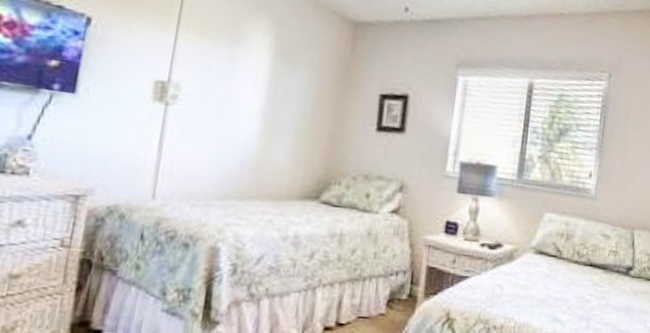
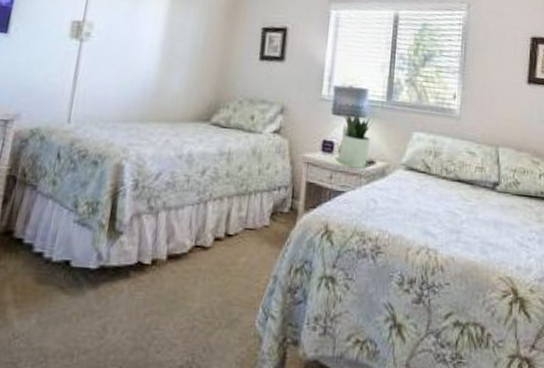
planter: none [459,192,500,253] -> present [335,113,371,170]

